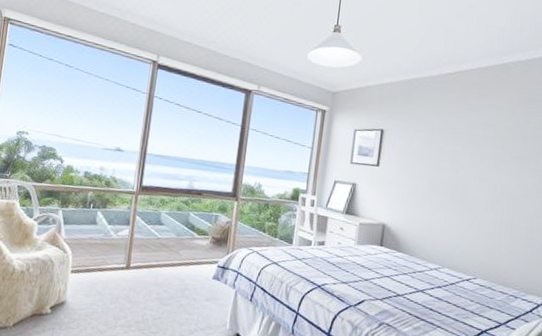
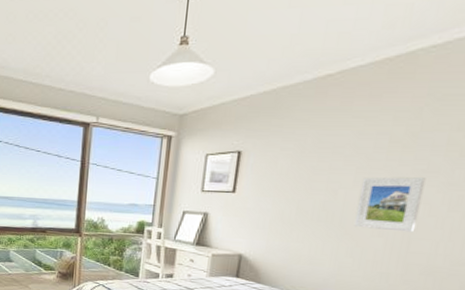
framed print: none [472,160,521,209] -> present [354,177,426,233]

